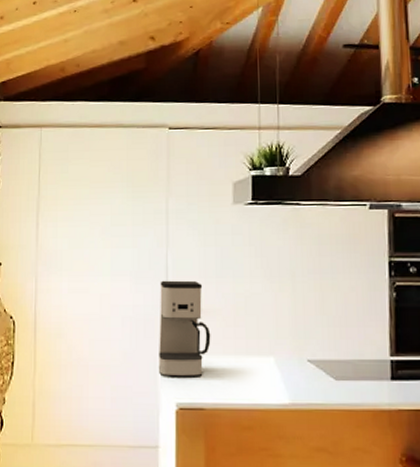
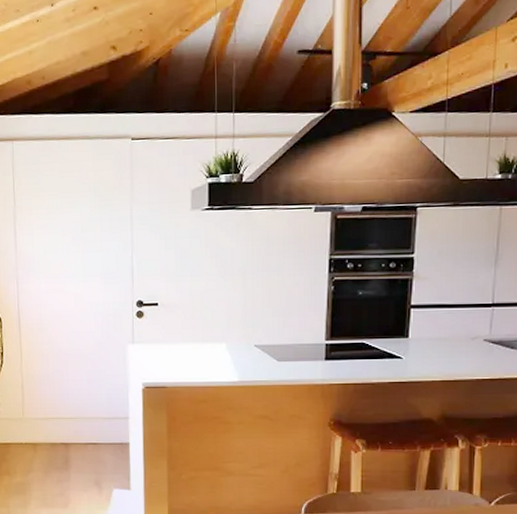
coffee maker: present [158,280,211,377] -> none [126,279,172,362]

